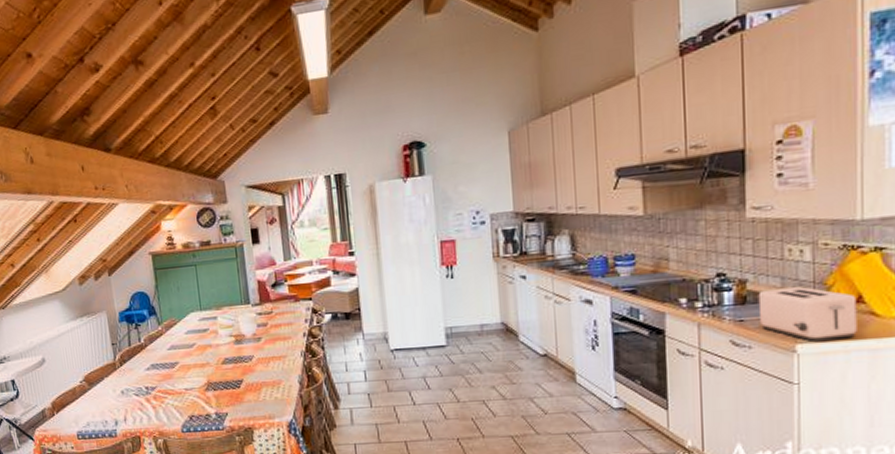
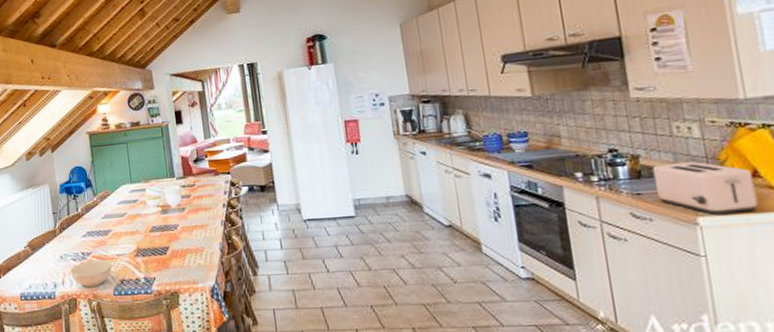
bowl: none [133,394,180,425] -> present [71,259,113,288]

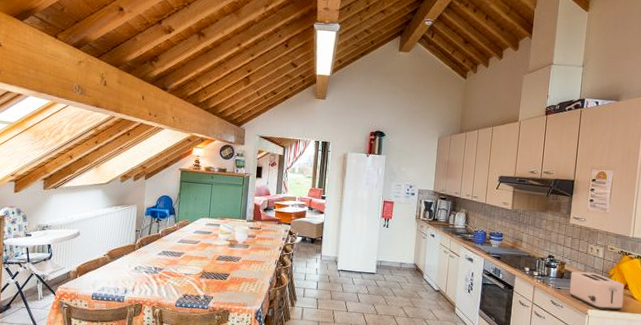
bowl: present [71,259,113,288] -> none [142,275,179,298]

